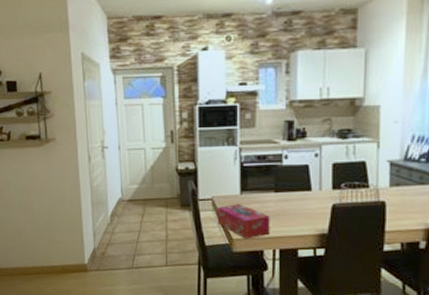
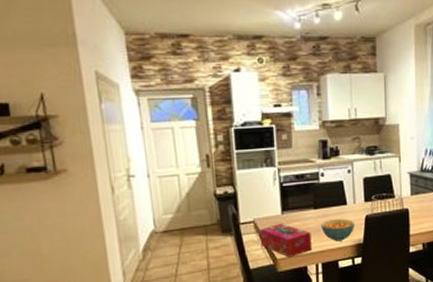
cereal bowl: none [280,205,320,229] -> present [320,219,355,242]

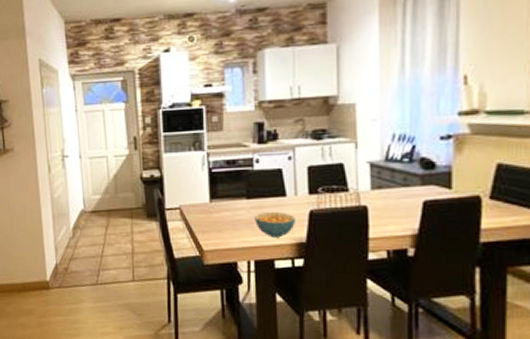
tissue box: present [259,224,312,258] -> none [185,213,243,250]

